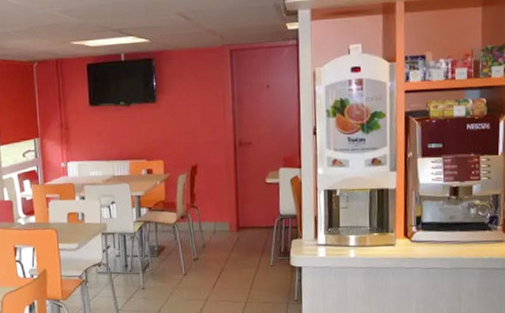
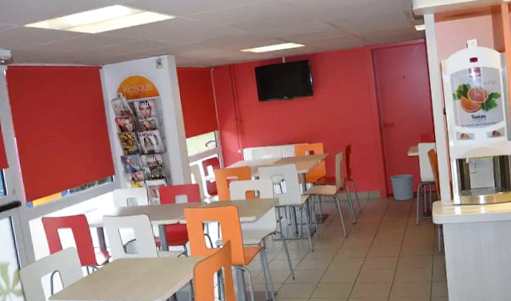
waste bin: none [242,204,271,237] -> present [390,174,415,201]

